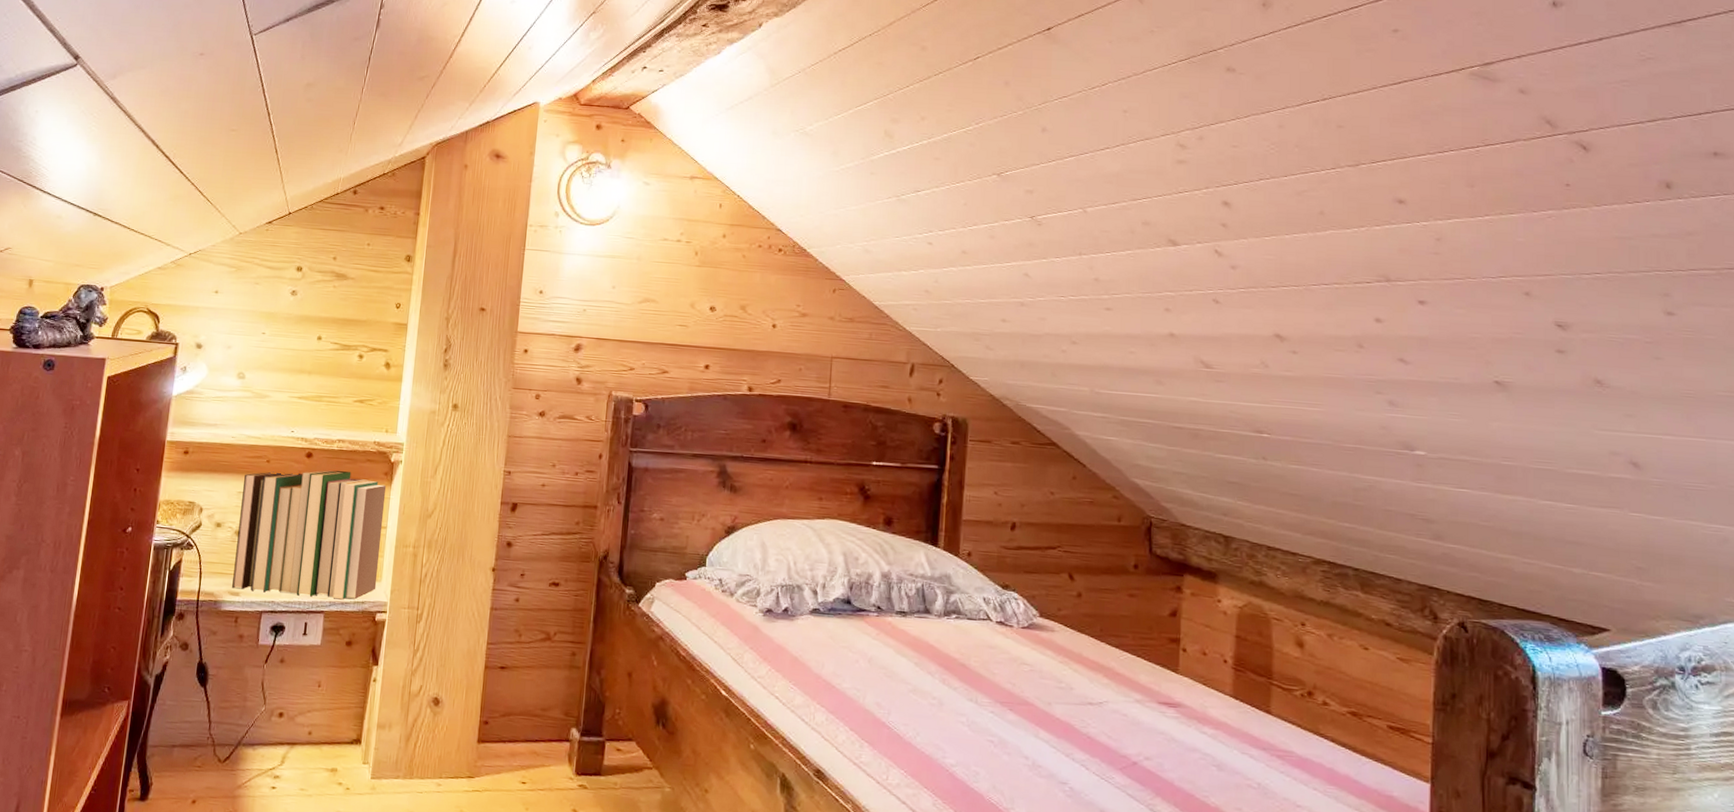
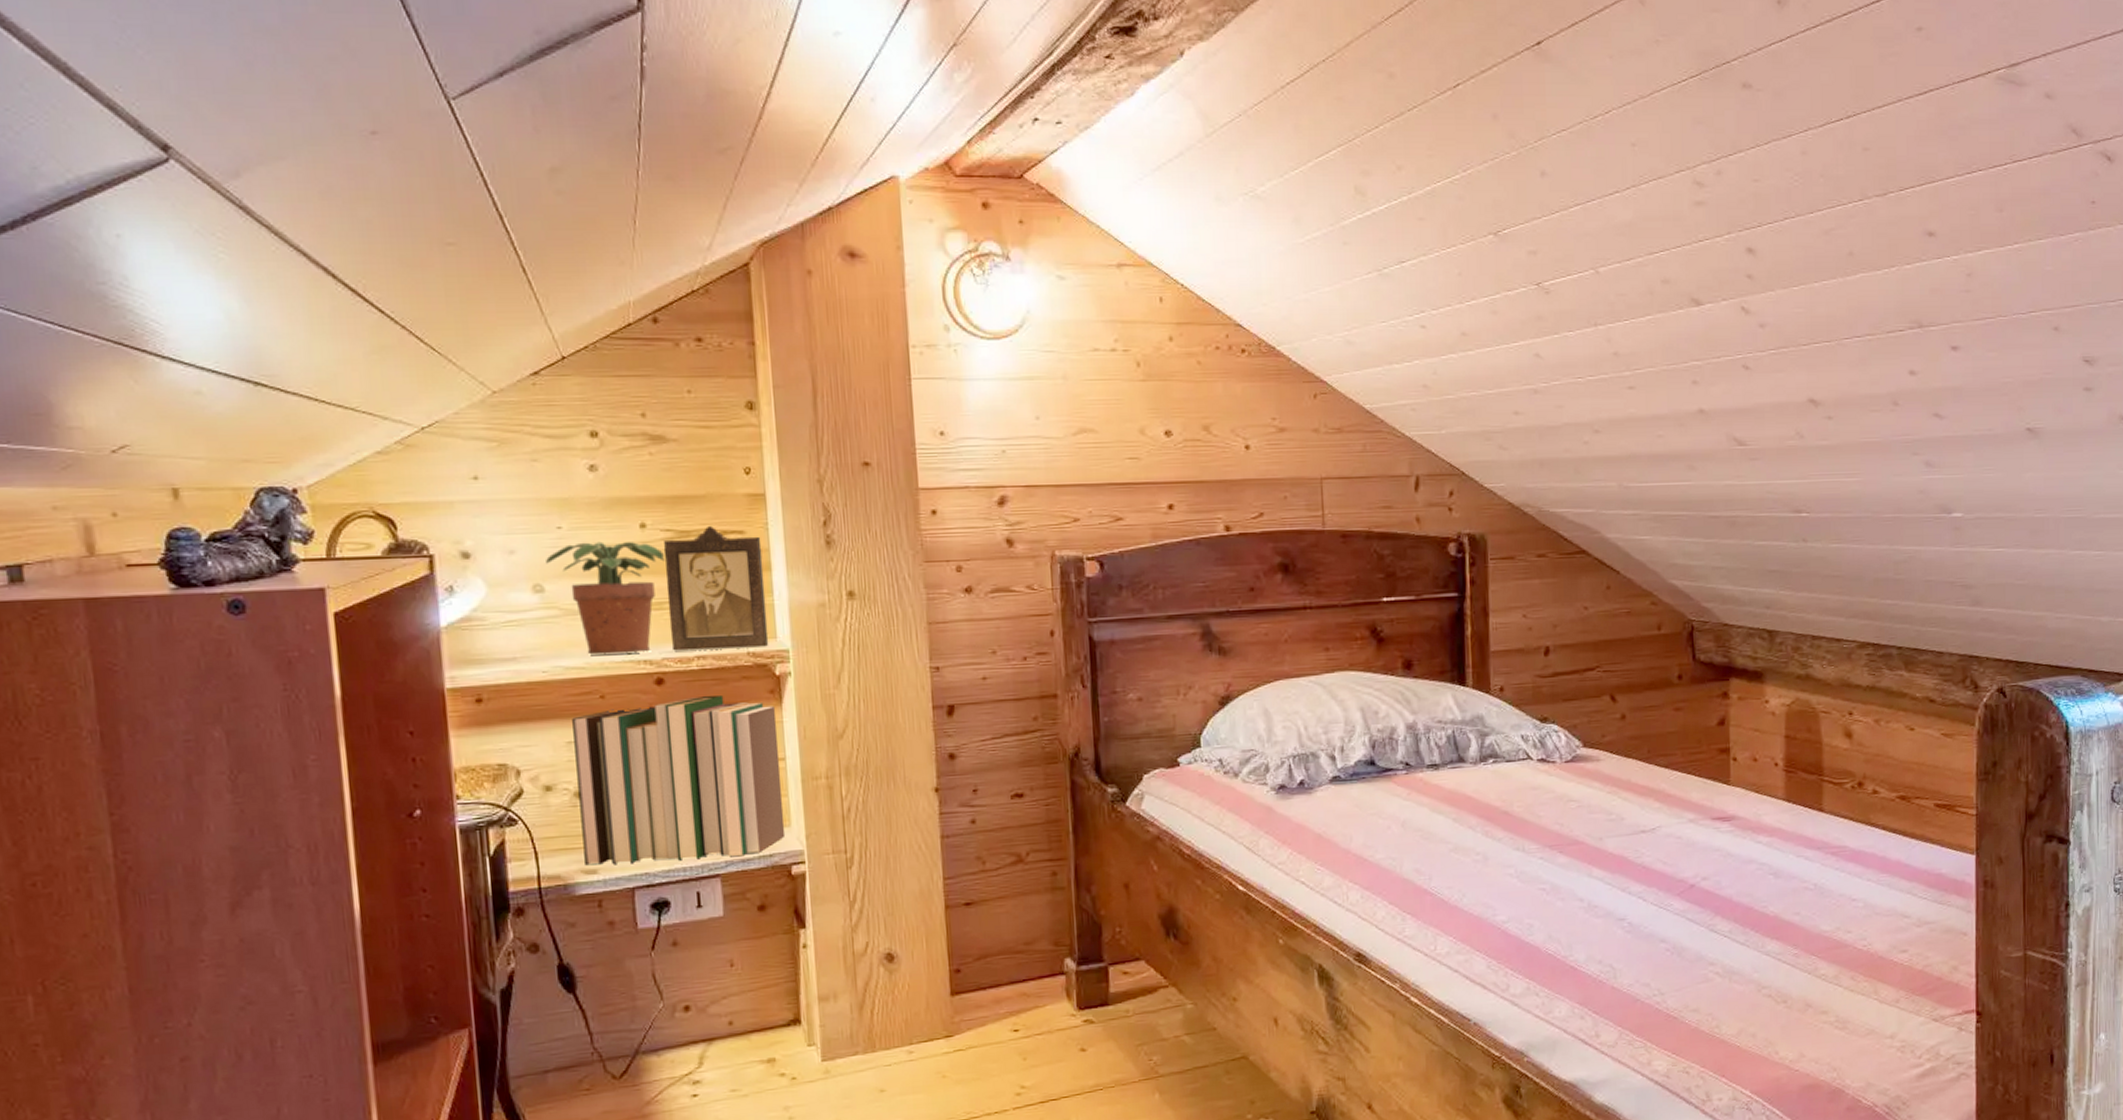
potted plant: none [250,345,330,432] -> present [546,541,666,655]
photo frame: none [322,343,399,439] -> present [663,525,769,651]

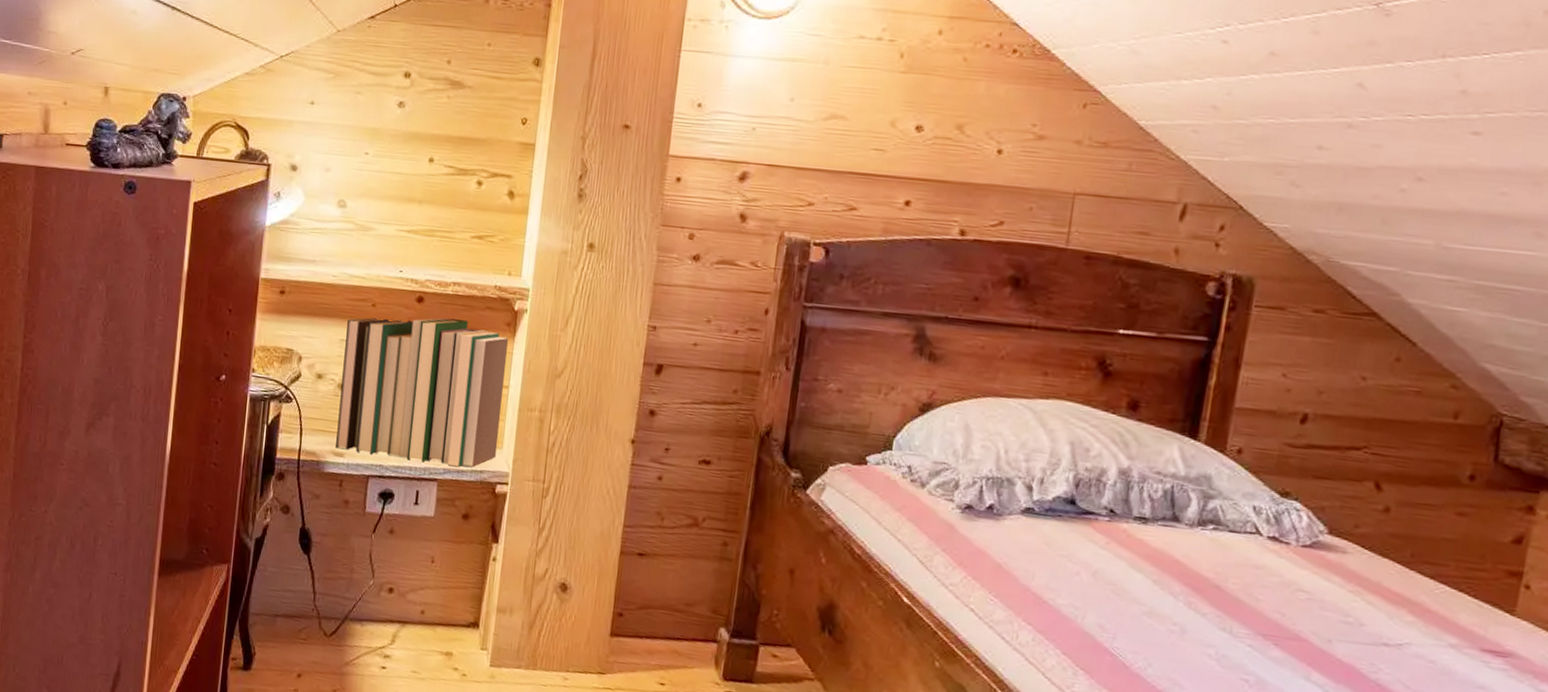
potted plant: present [546,541,666,655] -> none [352,168,444,273]
photo frame: present [663,525,769,651] -> none [434,166,524,283]

